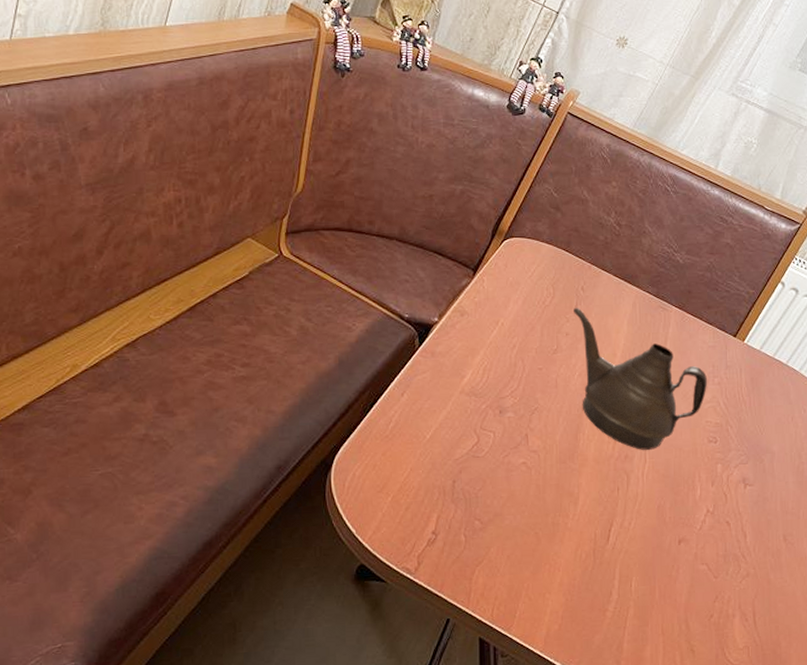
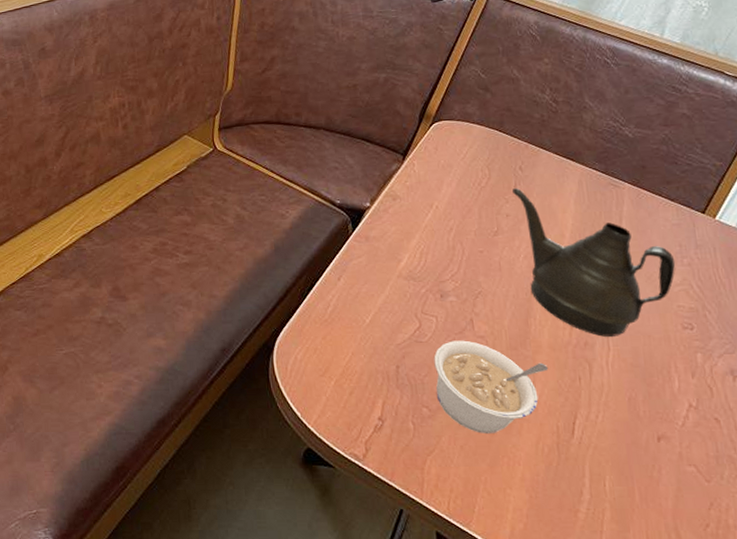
legume: none [489,455,592,543] -> present [434,340,549,433]

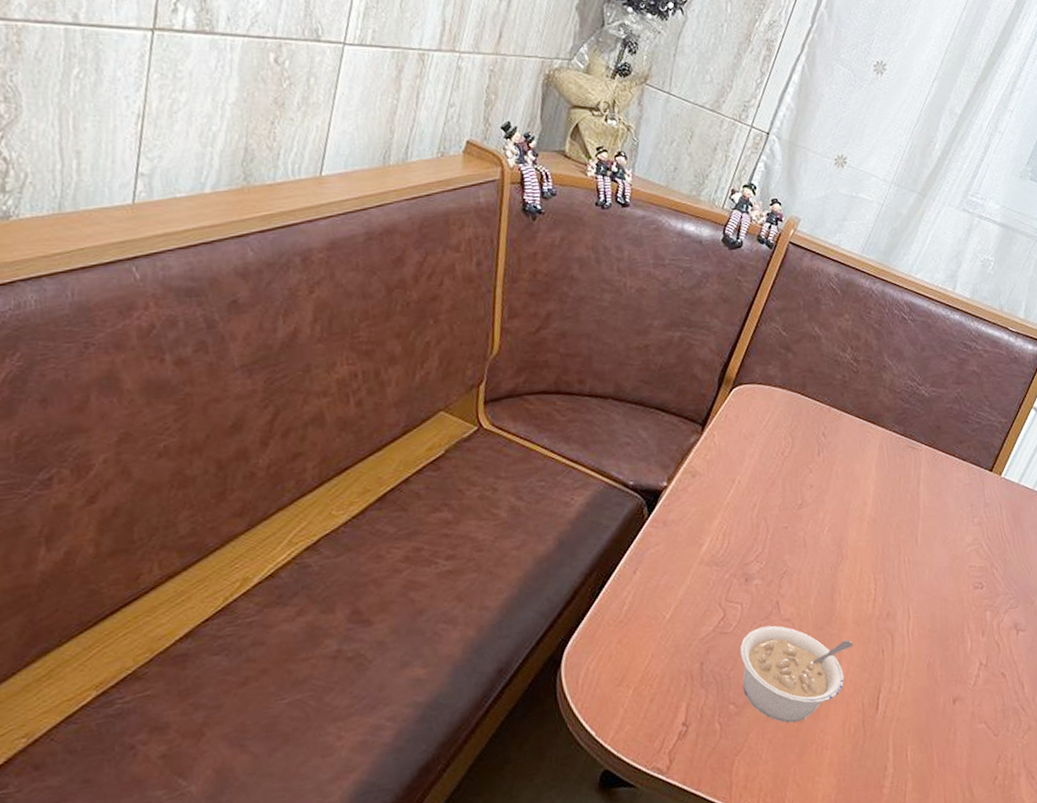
teapot: present [512,188,676,337] -> none [816,456,968,606]

